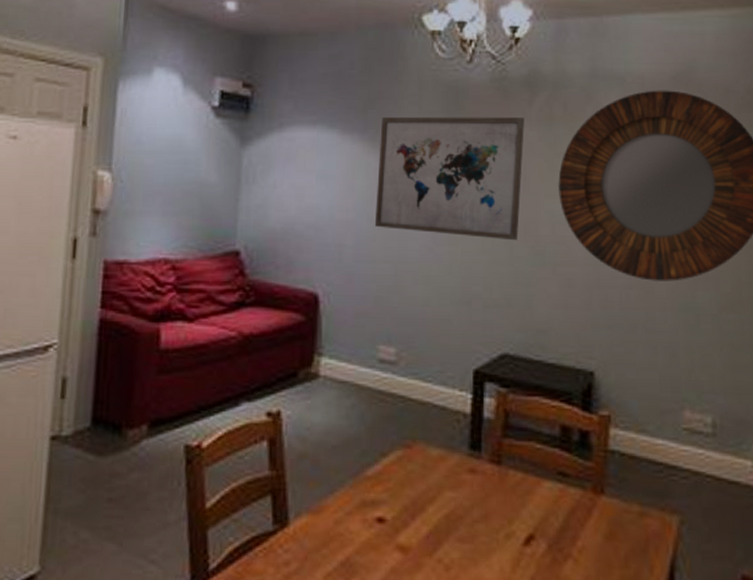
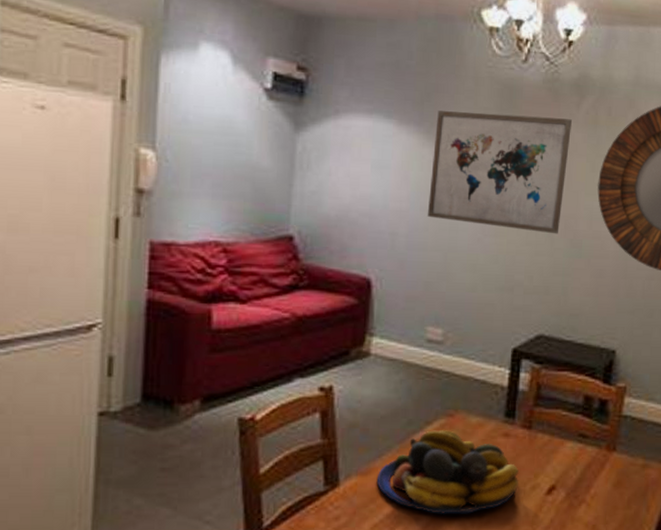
fruit bowl: none [329,463,491,566] -> present [376,430,519,514]

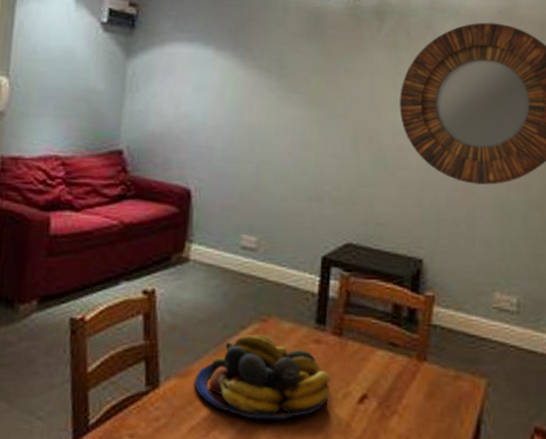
wall art: present [427,111,572,234] -> none [241,37,373,148]

